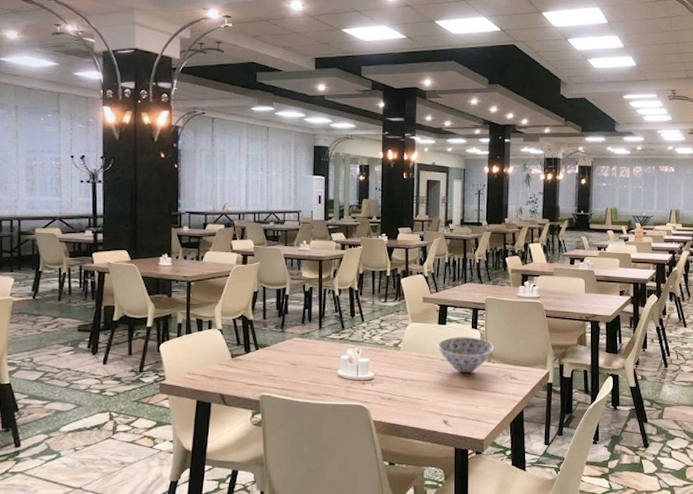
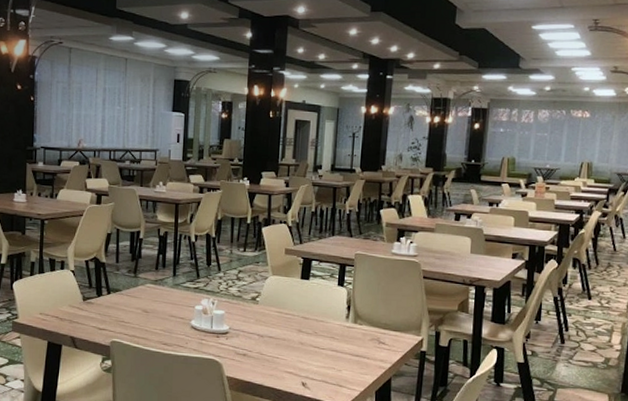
bowl: present [437,337,495,373] -> none [299,293,363,333]

